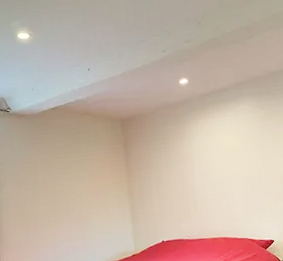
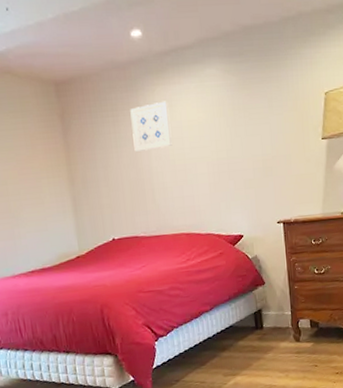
wall art: none [178,131,212,171] -> present [130,101,173,152]

